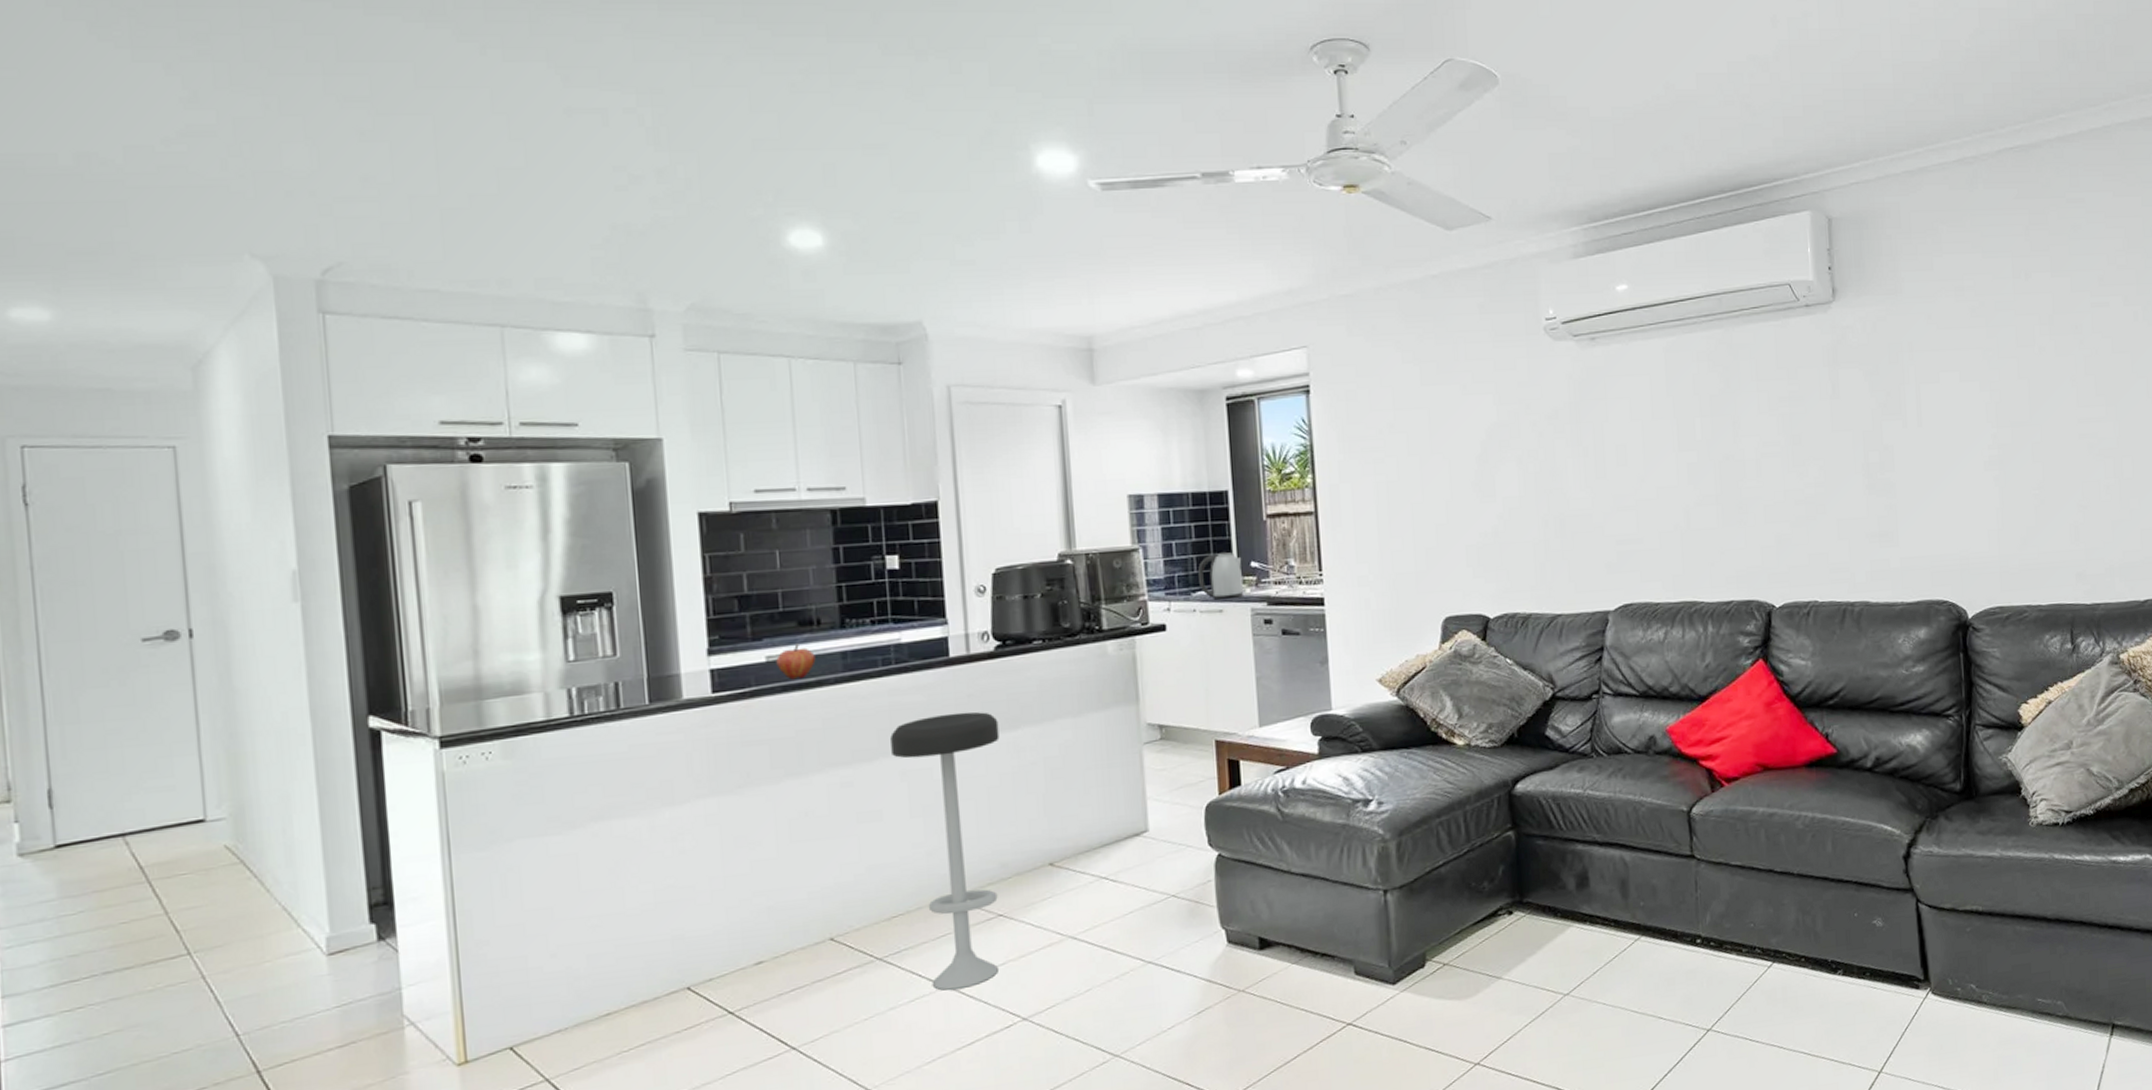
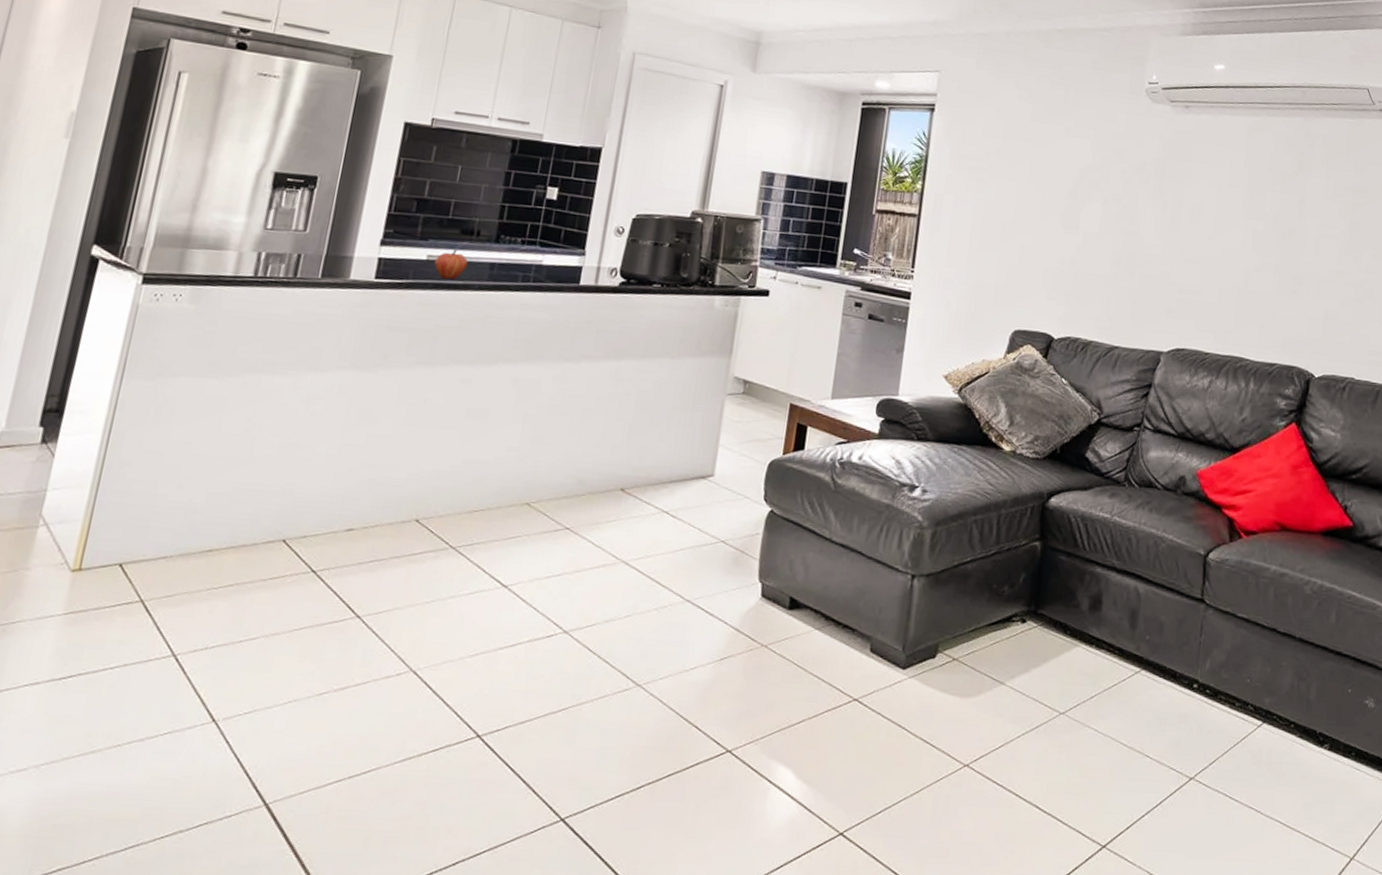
bar stool: present [890,712,1000,991] -> none [492,334,608,591]
kettle: present [1198,551,1245,601] -> none [806,235,847,280]

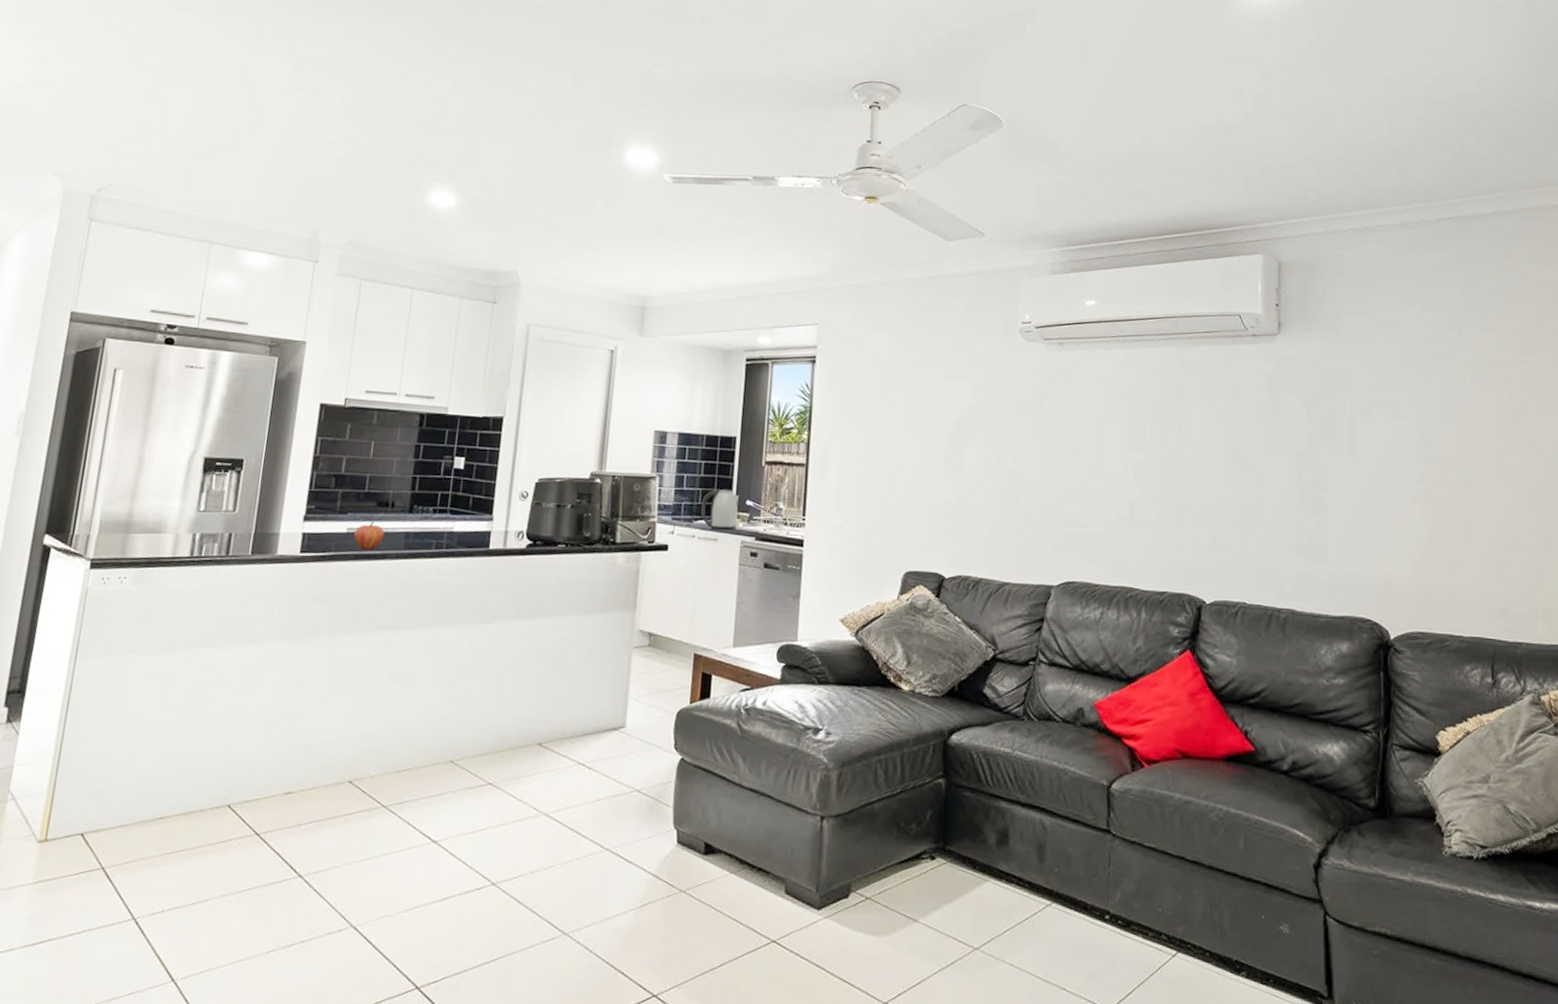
kettle: none [806,235,847,280] -> present [701,488,740,531]

